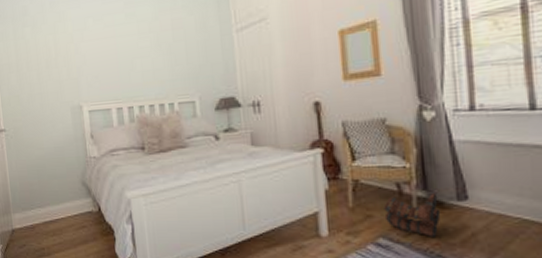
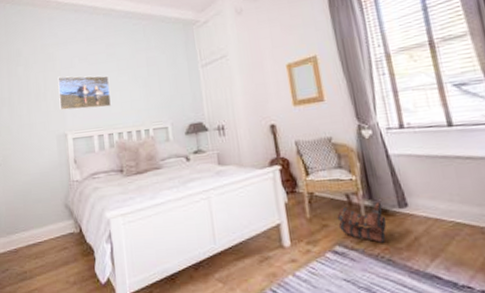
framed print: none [70,39,132,79] -> present [57,75,112,111]

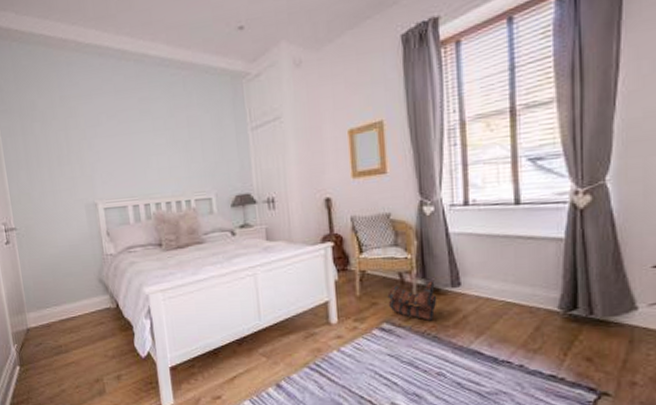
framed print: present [57,75,112,111] -> none [82,136,148,176]

